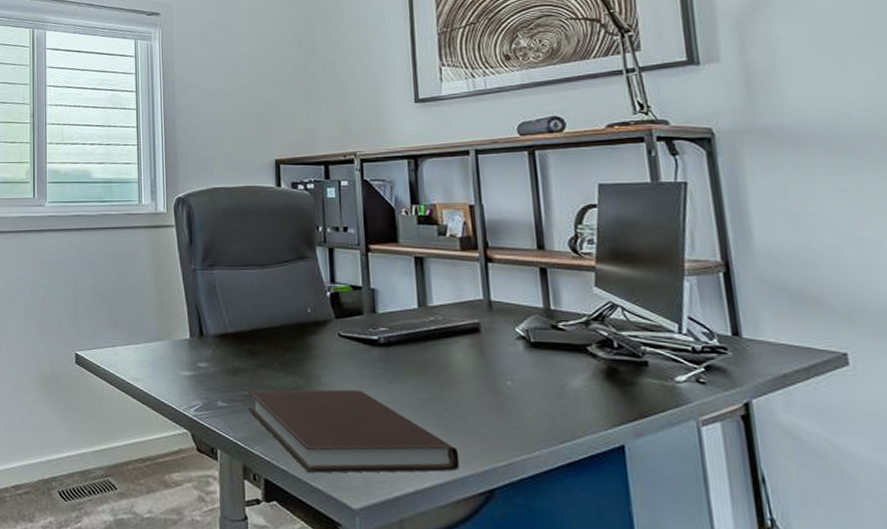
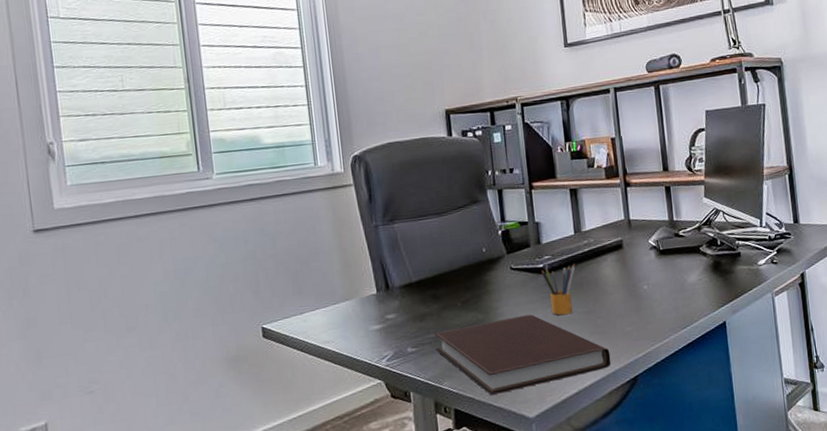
pencil box: none [376,340,418,399] -> present [542,263,576,316]

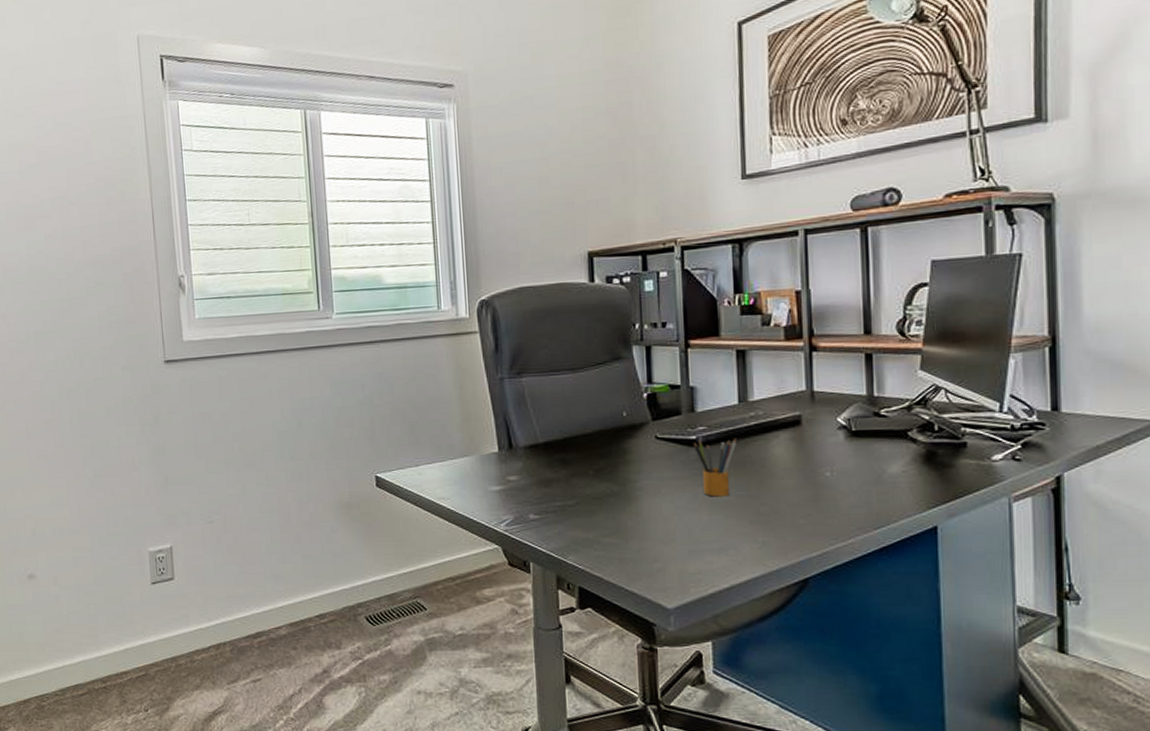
notebook: present [434,314,611,395] -> none [561,492,775,577]

